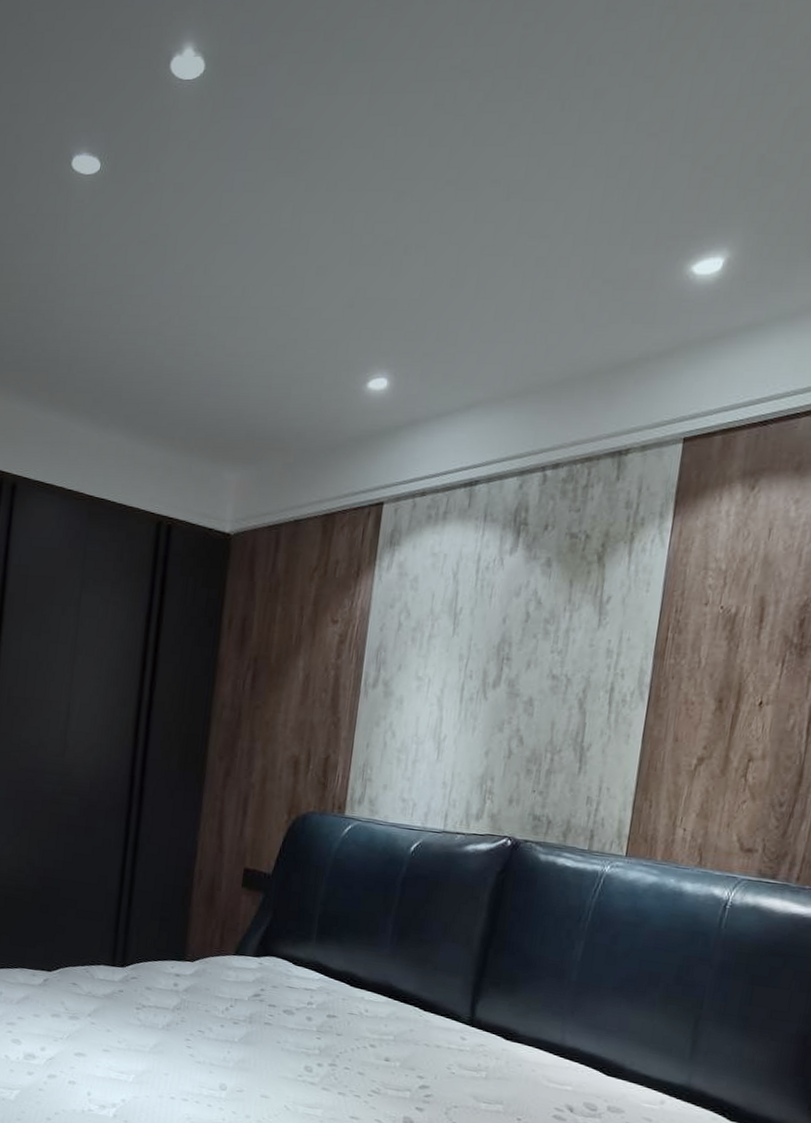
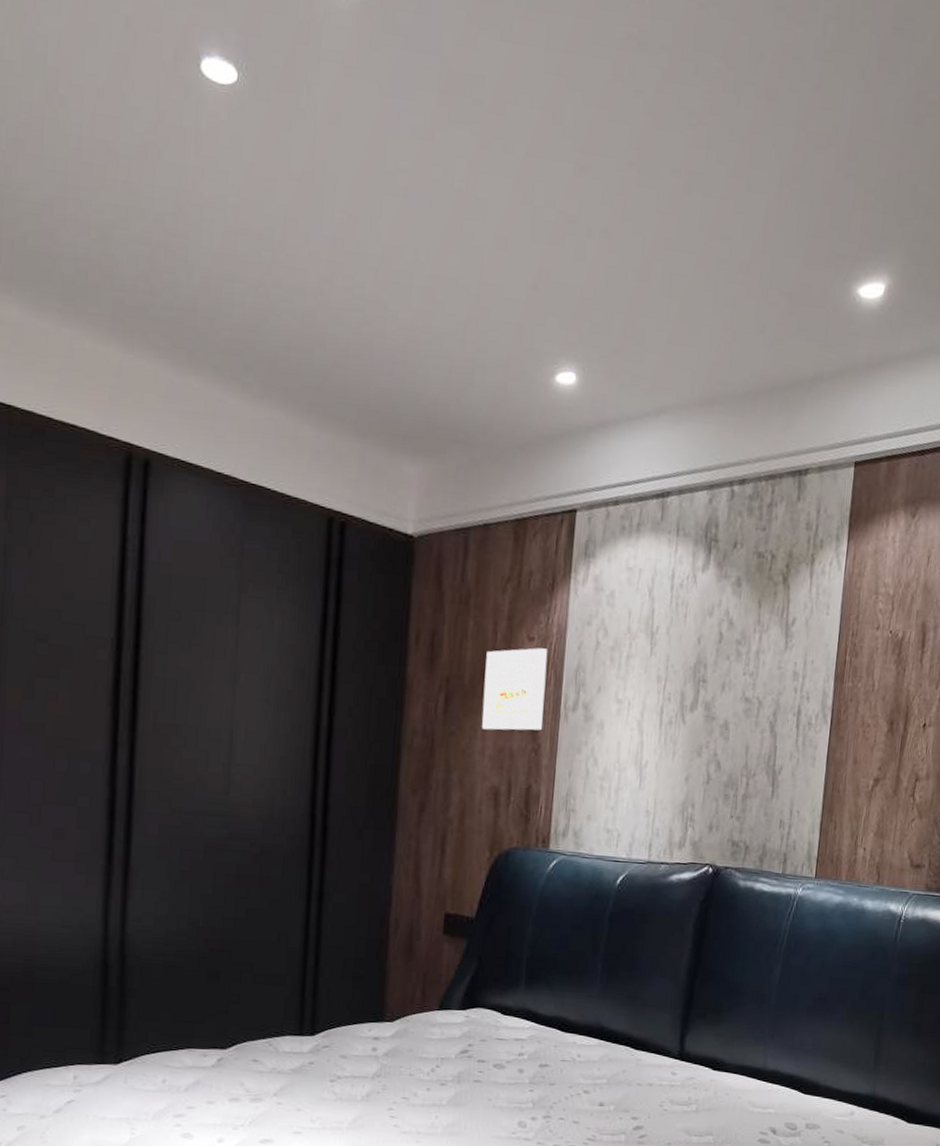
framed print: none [285,630,351,705] -> present [482,648,548,731]

